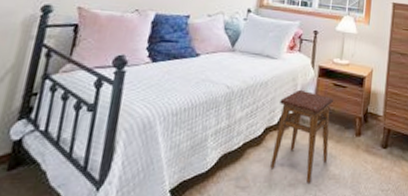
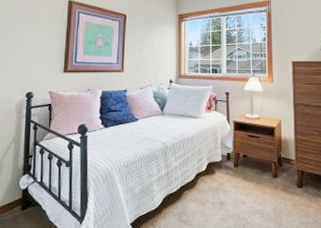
stool: present [270,89,333,183] -> none [204,141,250,218]

